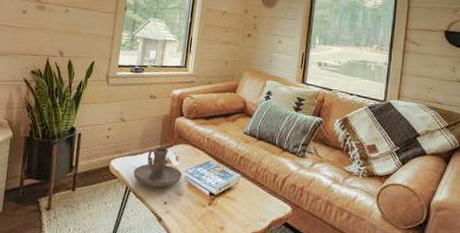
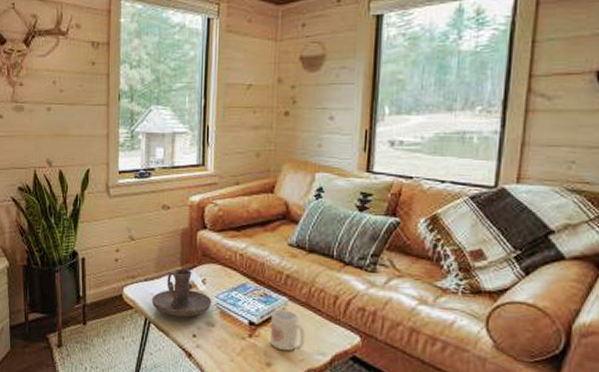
mug: none [224,183,252,218] -> present [269,309,306,351]

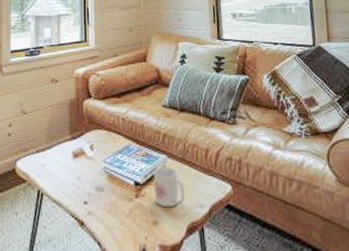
candle holder: present [151,268,212,317] -> none [43,137,100,185]

